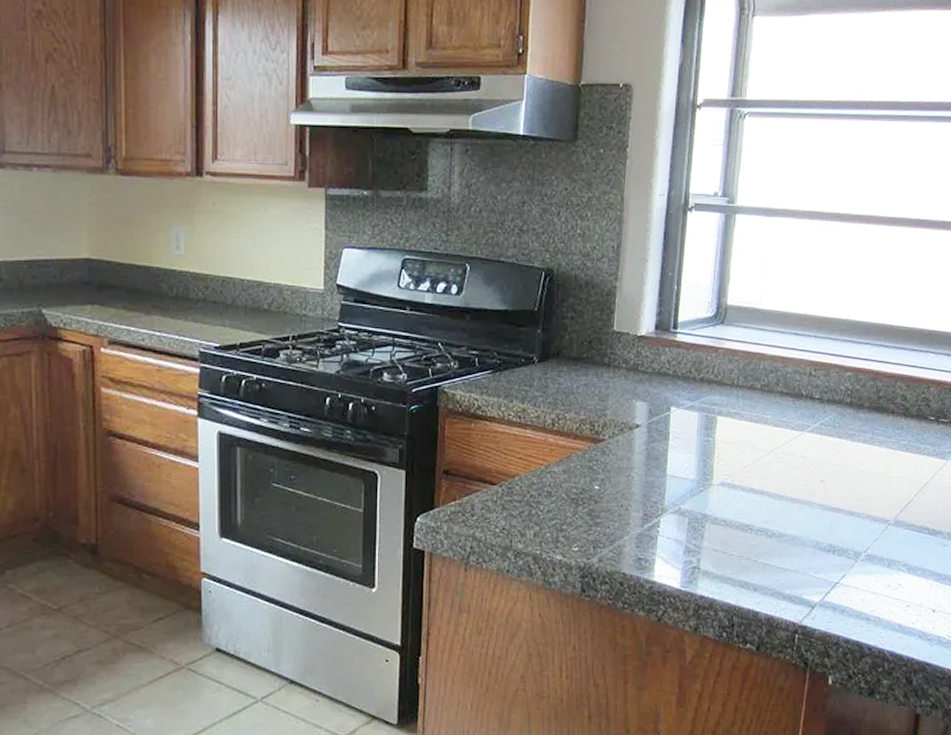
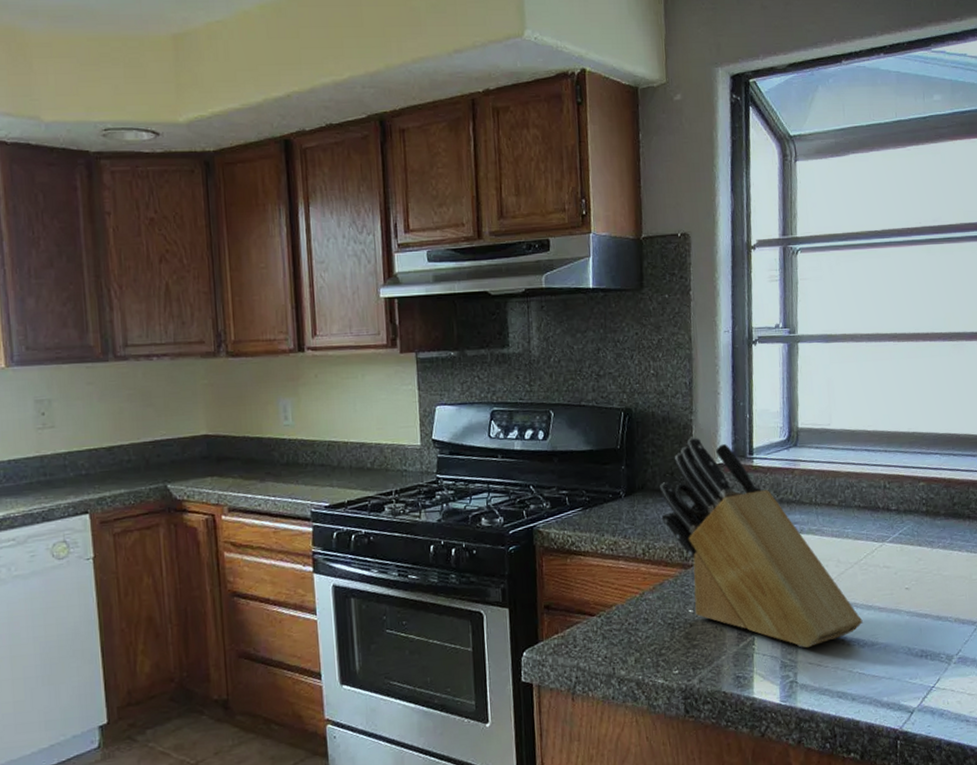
knife block: none [576,305,773,535] -> present [660,436,863,648]

